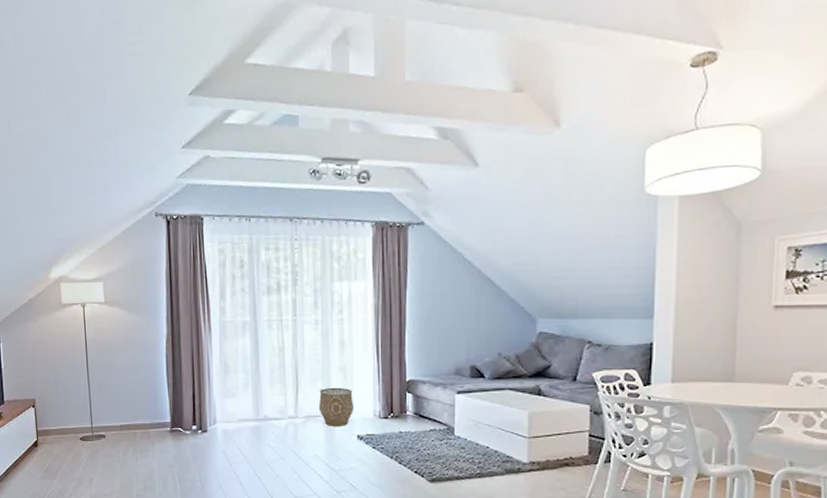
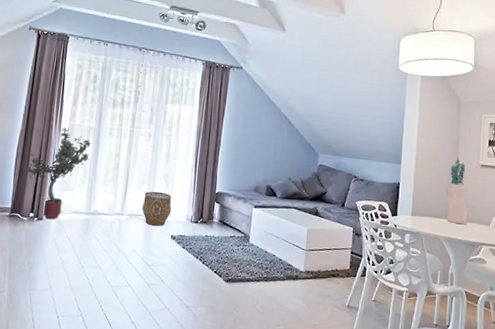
potted tree: none [176,326,248,431] -> present [22,128,91,220]
vase: none [721,299,755,387] -> present [446,157,468,225]

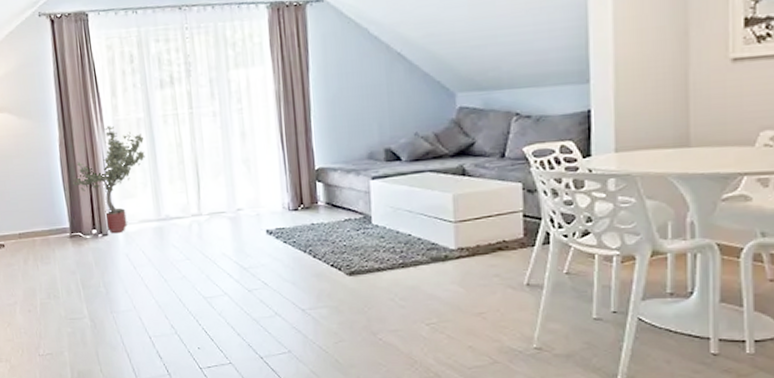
basket: present [141,191,172,226] -> none [222,180,261,222]
vase: present [446,157,468,225] -> none [671,54,714,153]

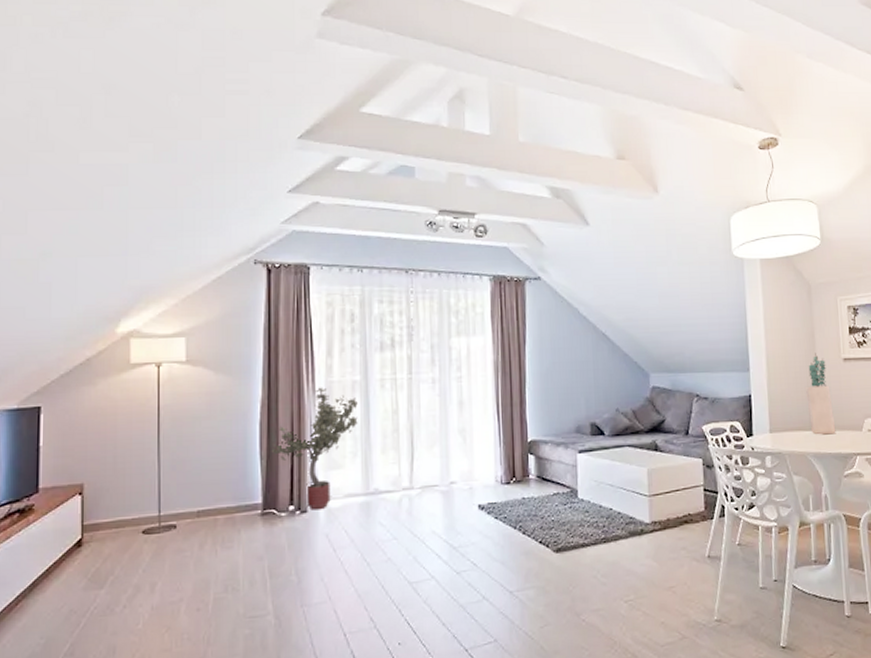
vase: none [671,54,714,153] -> present [806,353,836,435]

